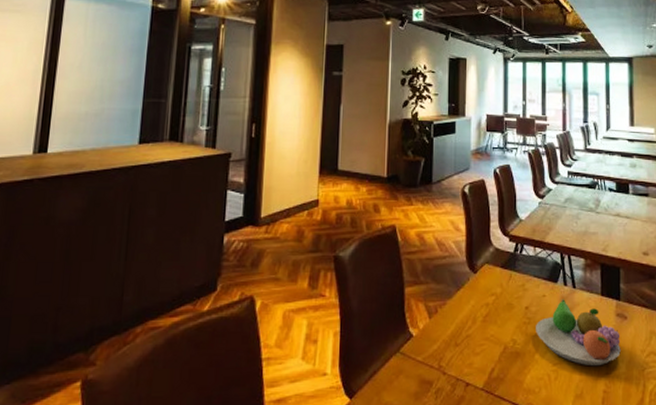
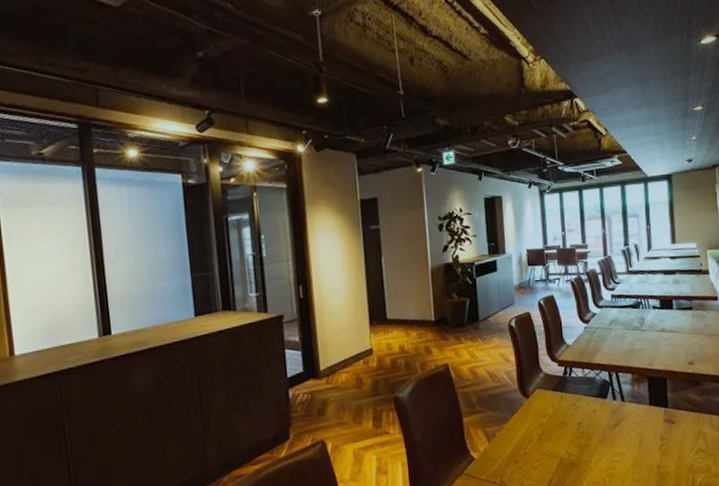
fruit bowl: present [536,299,621,367] -> none [588,412,670,468]

